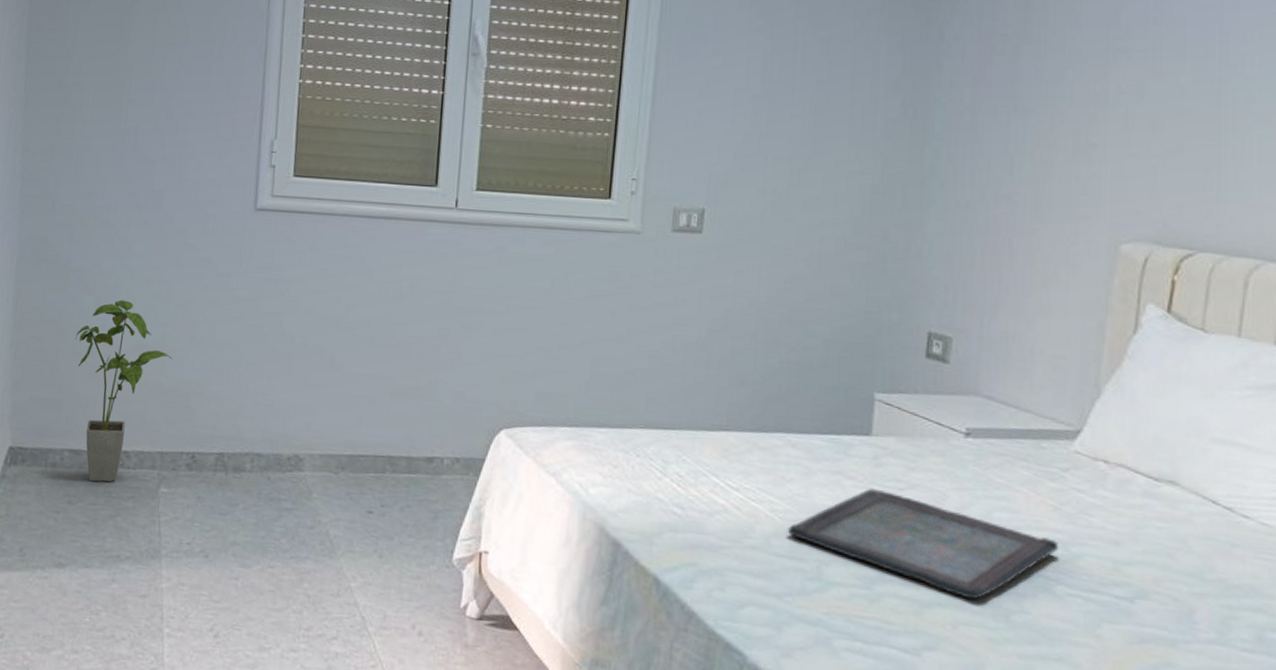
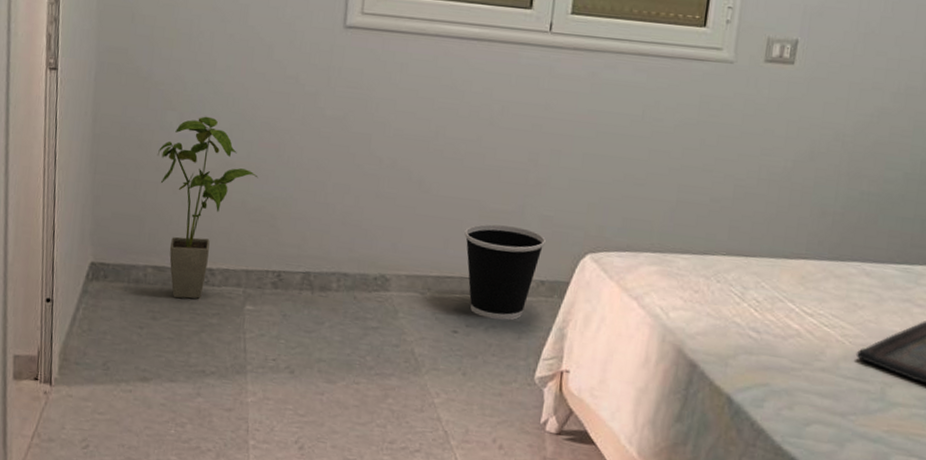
wastebasket: none [377,401,459,500] -> present [464,224,546,321]

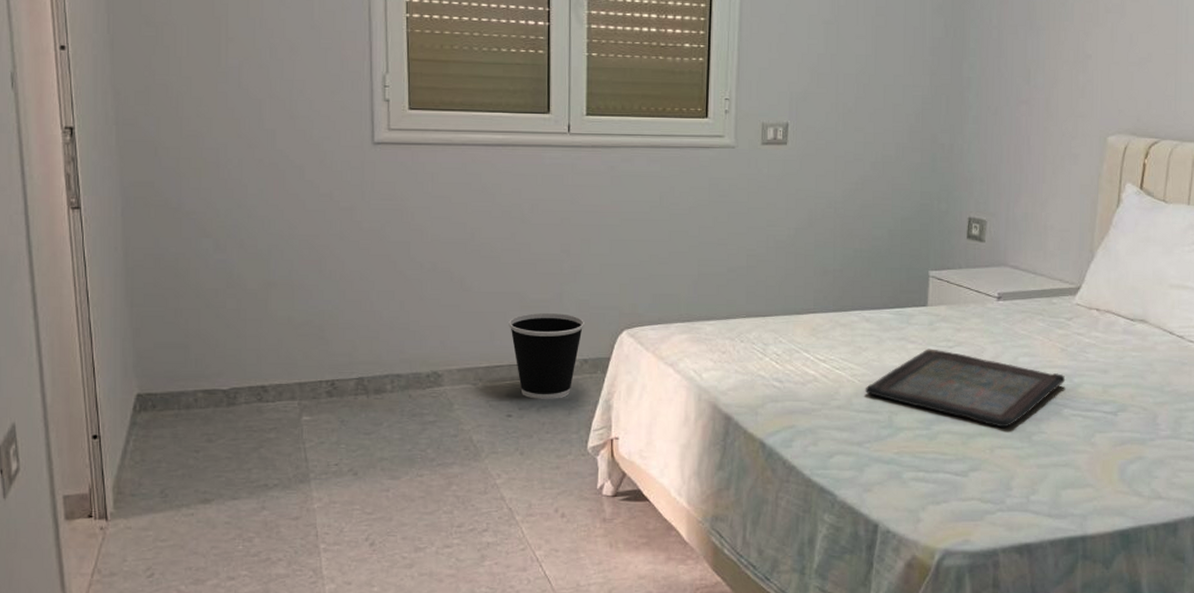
house plant: present [157,116,258,299] -> none [195,240,302,419]

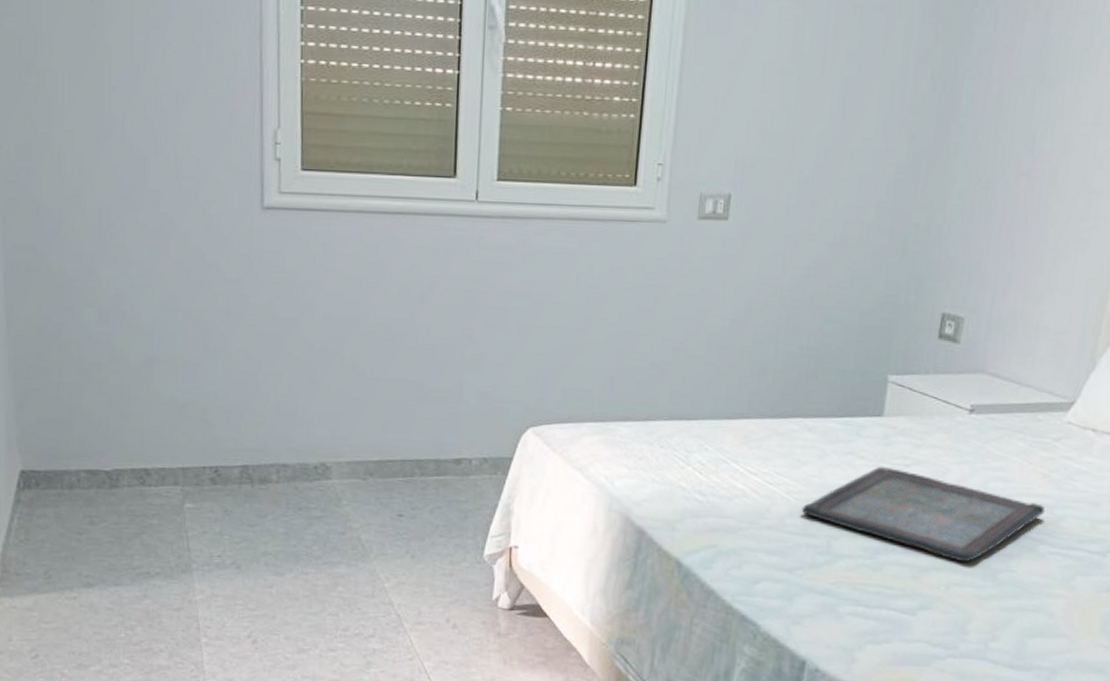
wastebasket: present [509,313,584,399] -> none [403,404,486,500]

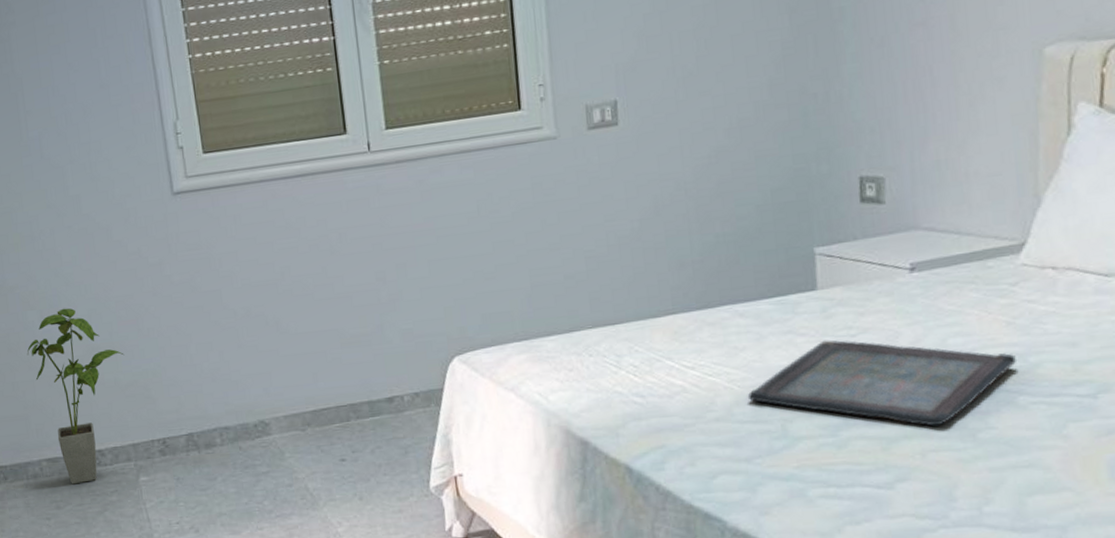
house plant: none [78,311,186,501] -> present [27,308,125,485]

